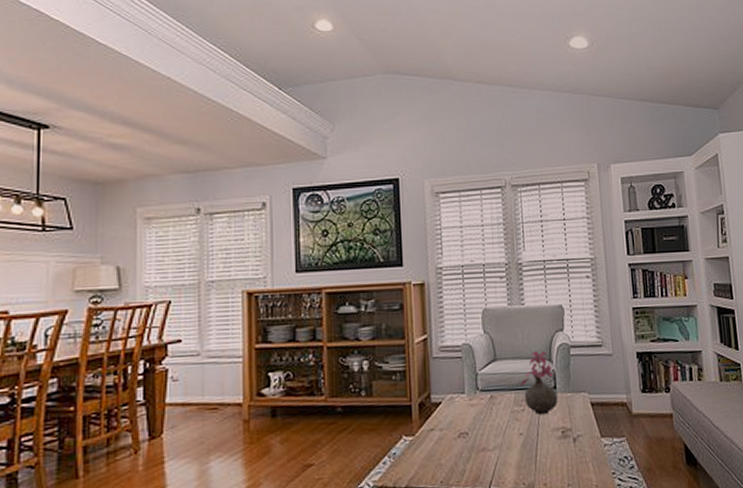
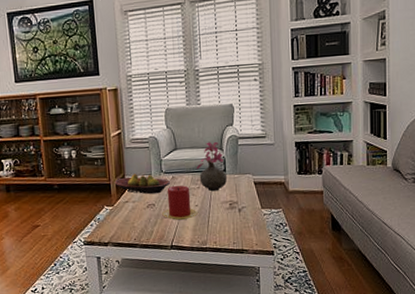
fruit bowl: none [416,392,489,420] -> present [114,174,171,195]
candle: none [477,406,523,454] -> present [162,185,198,220]

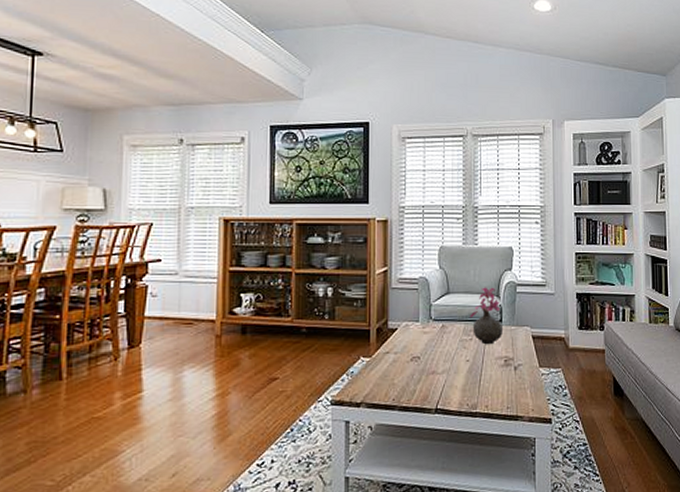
fruit bowl: present [114,174,171,195] -> none [375,319,441,345]
candle: present [162,185,198,220] -> none [428,335,468,377]

